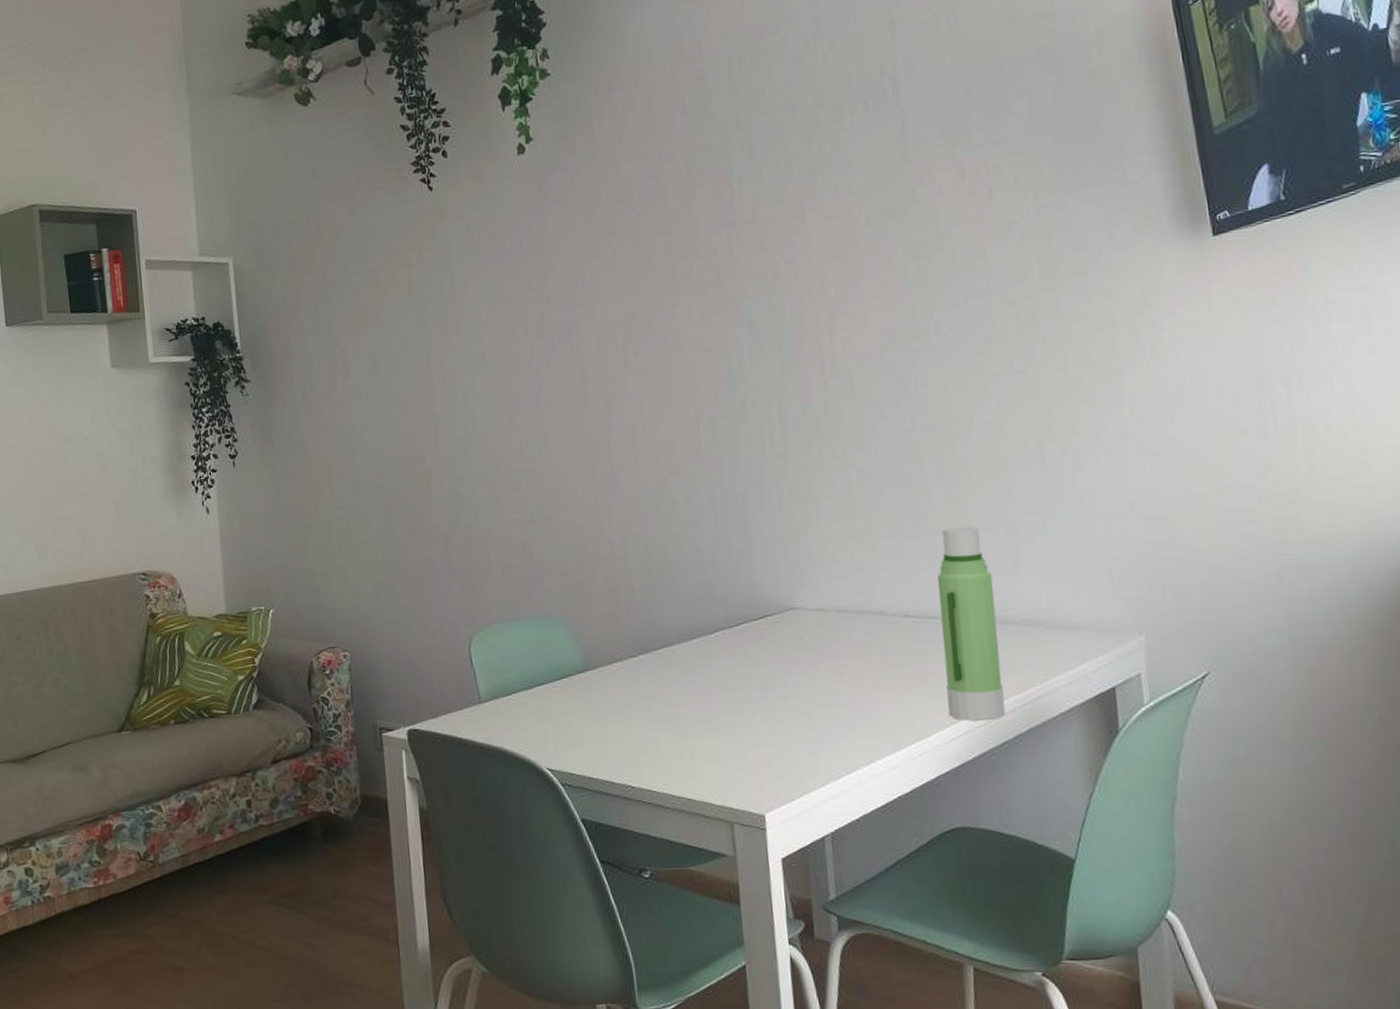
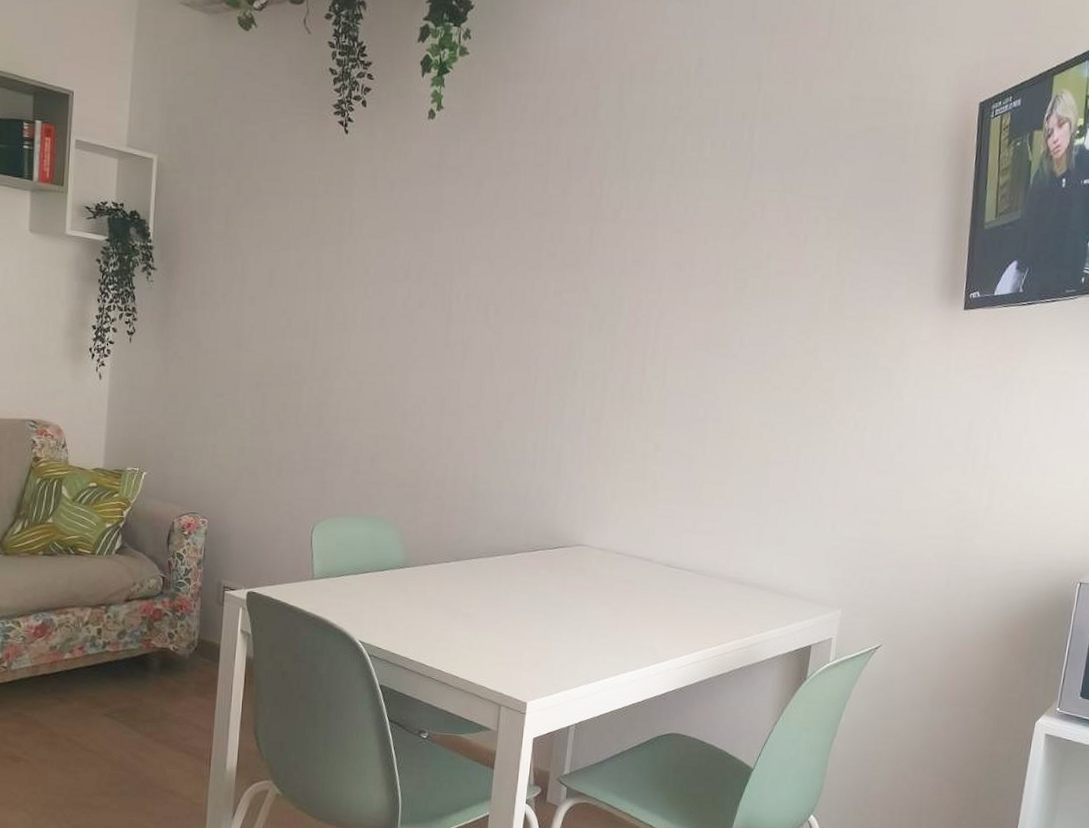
water bottle: present [937,526,1006,722] -> none [684,502,740,657]

